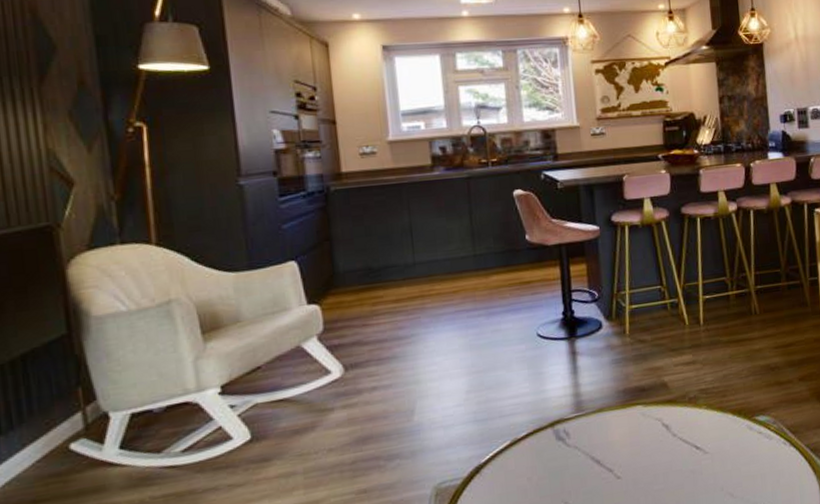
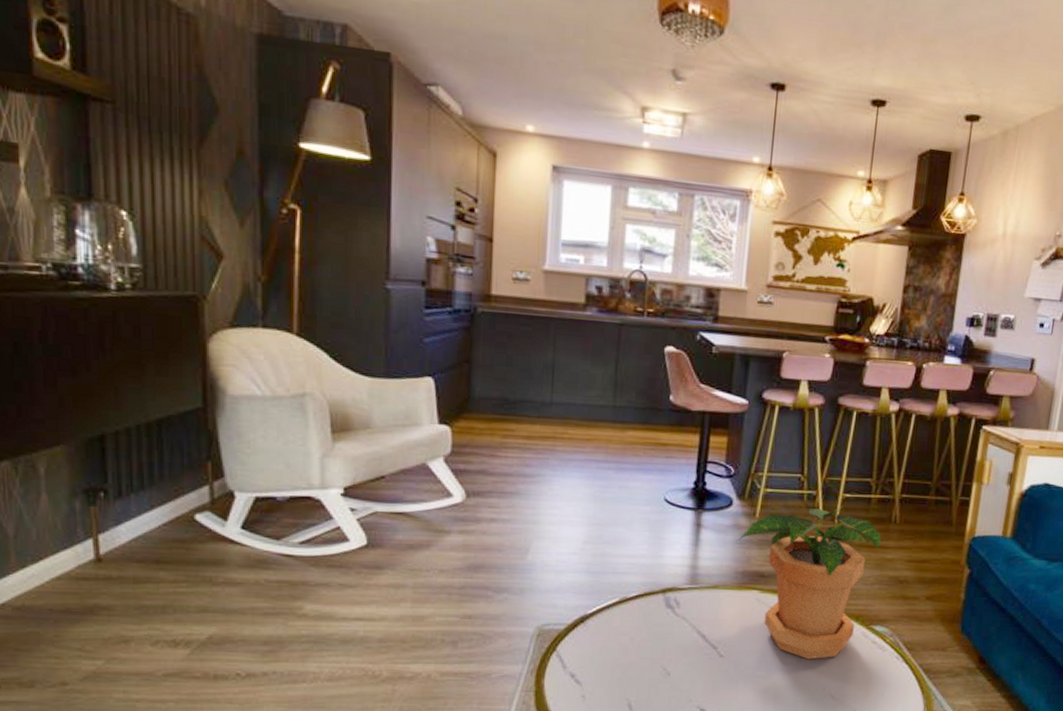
potted plant: none [614,308,747,464] -> present [739,506,882,660]

